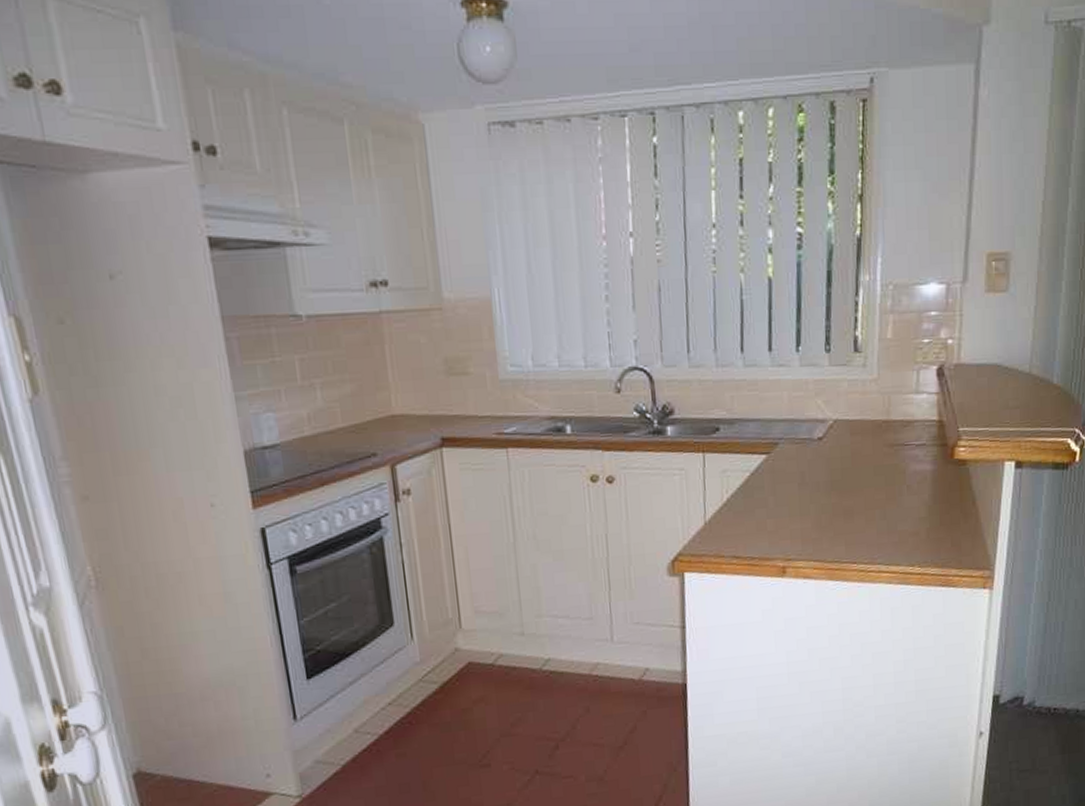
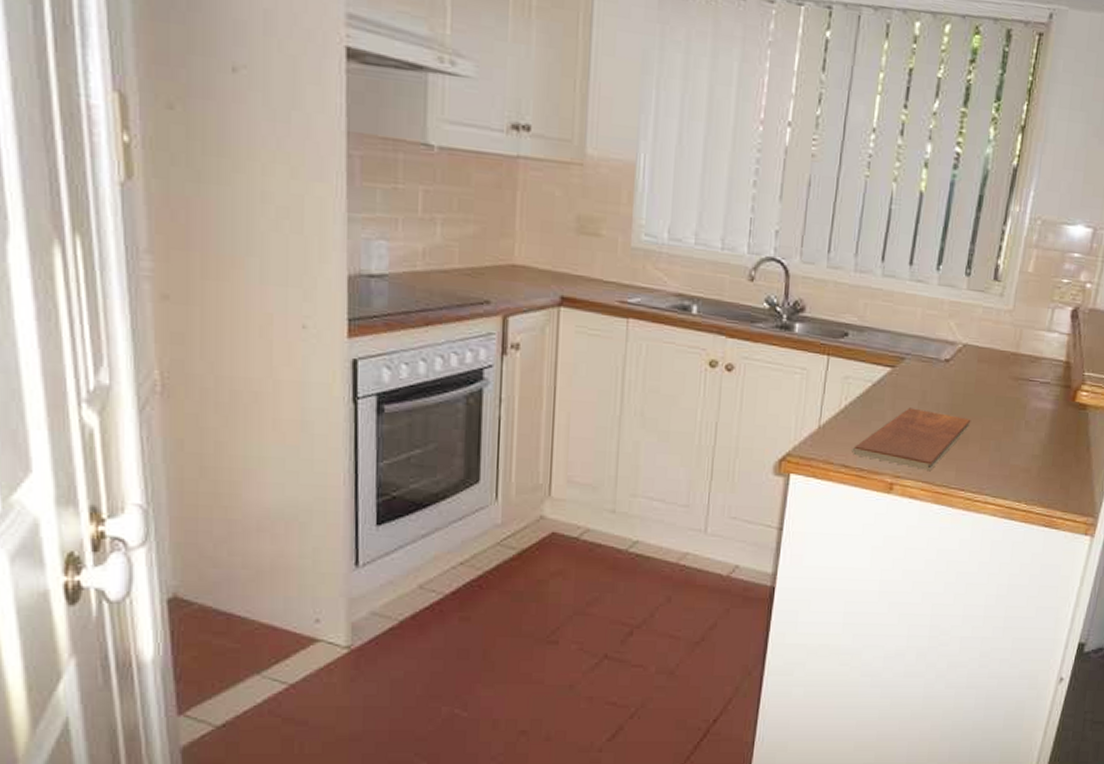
chopping board: none [740,490,853,549] -> present [852,408,971,470]

